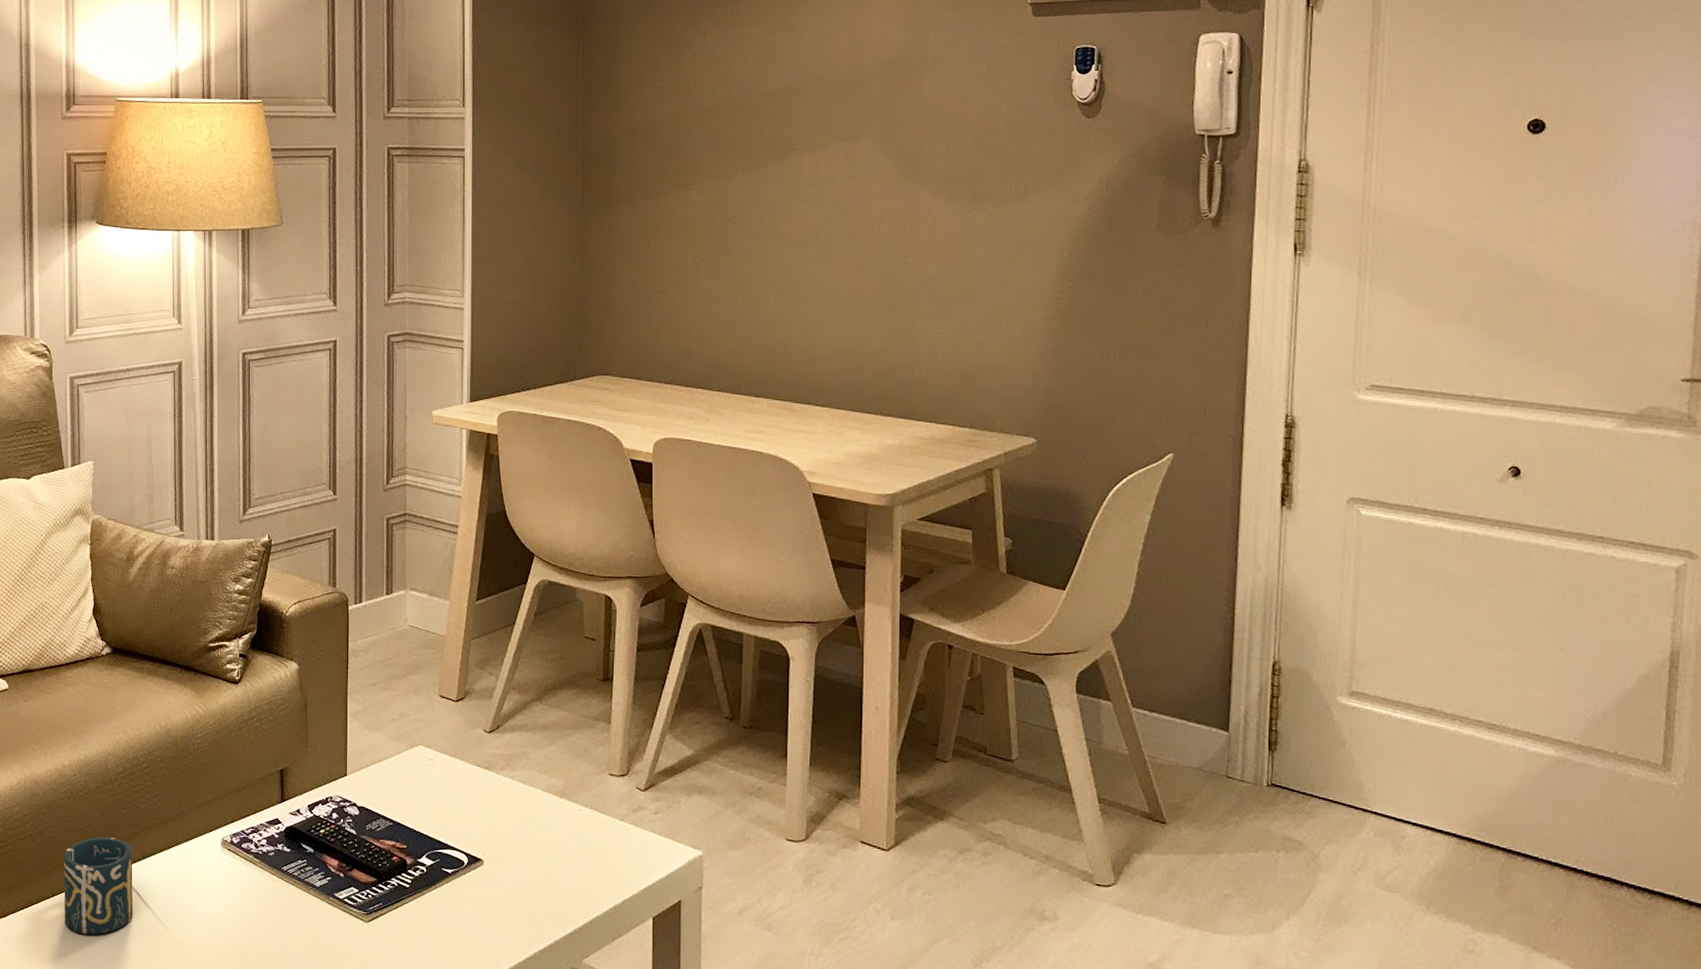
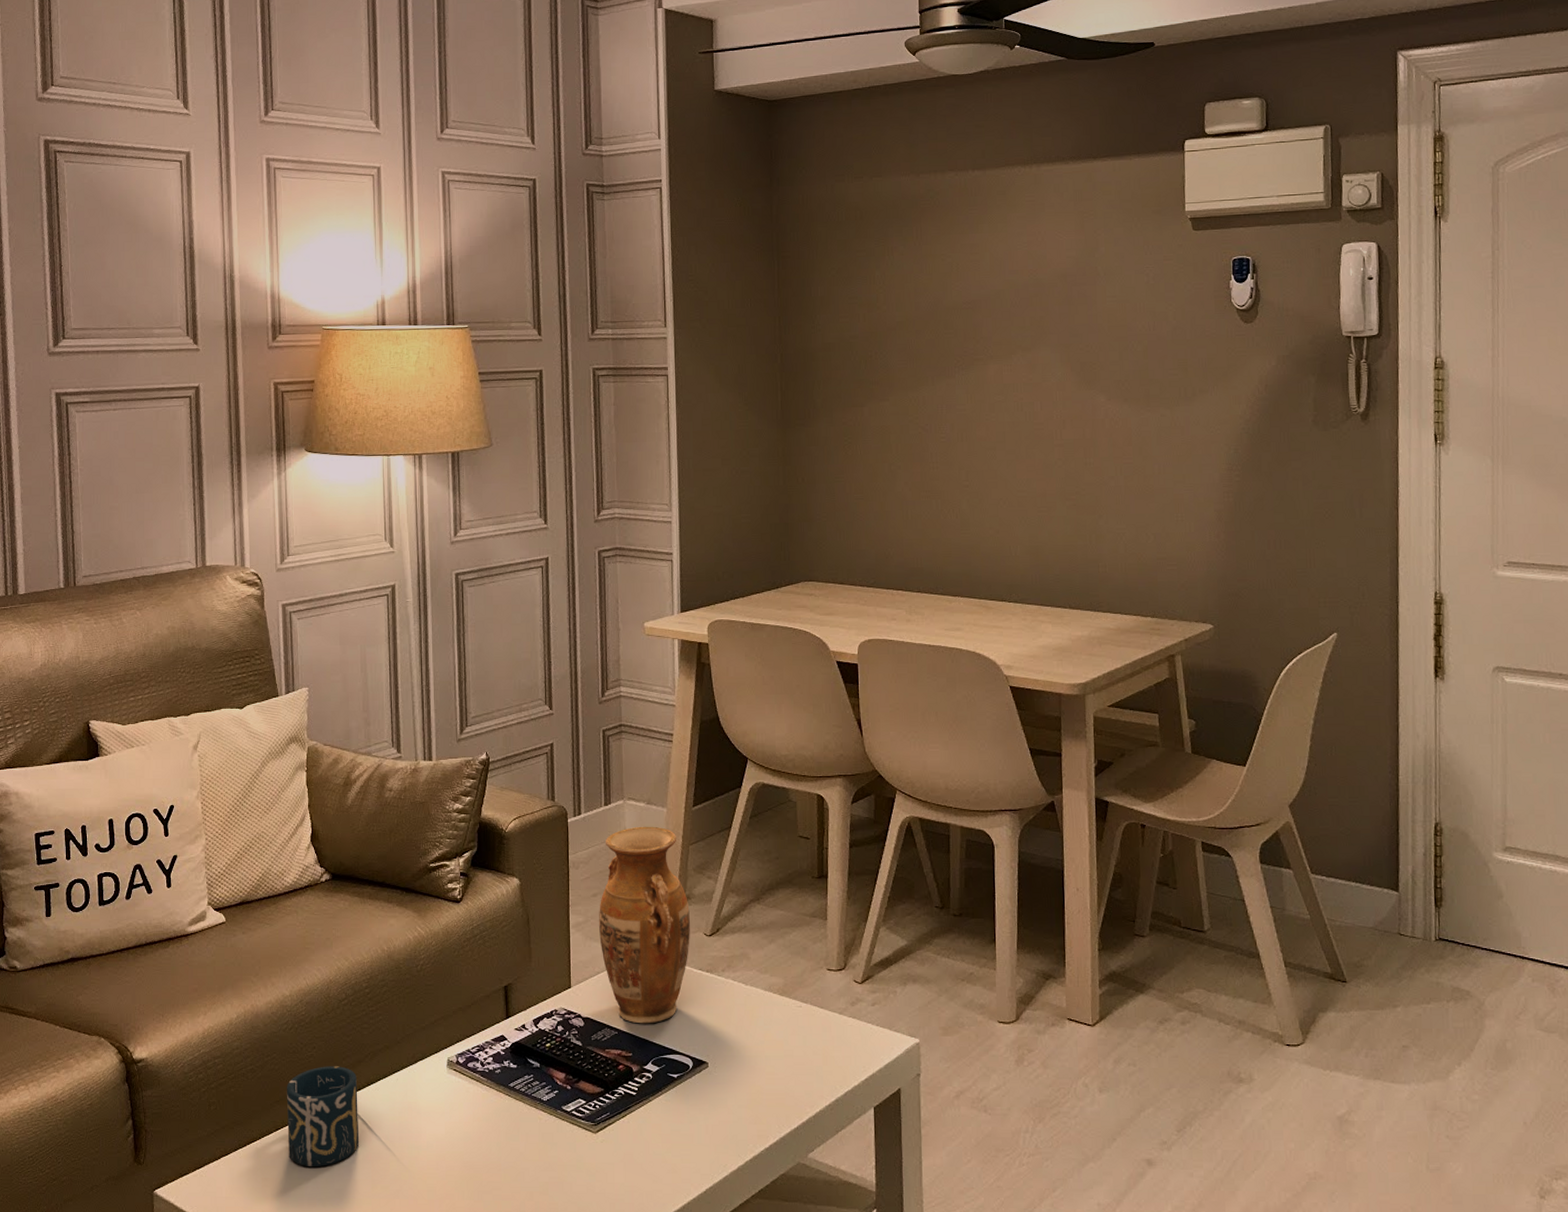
vase: none [377,617,469,818] -> present [599,826,690,1024]

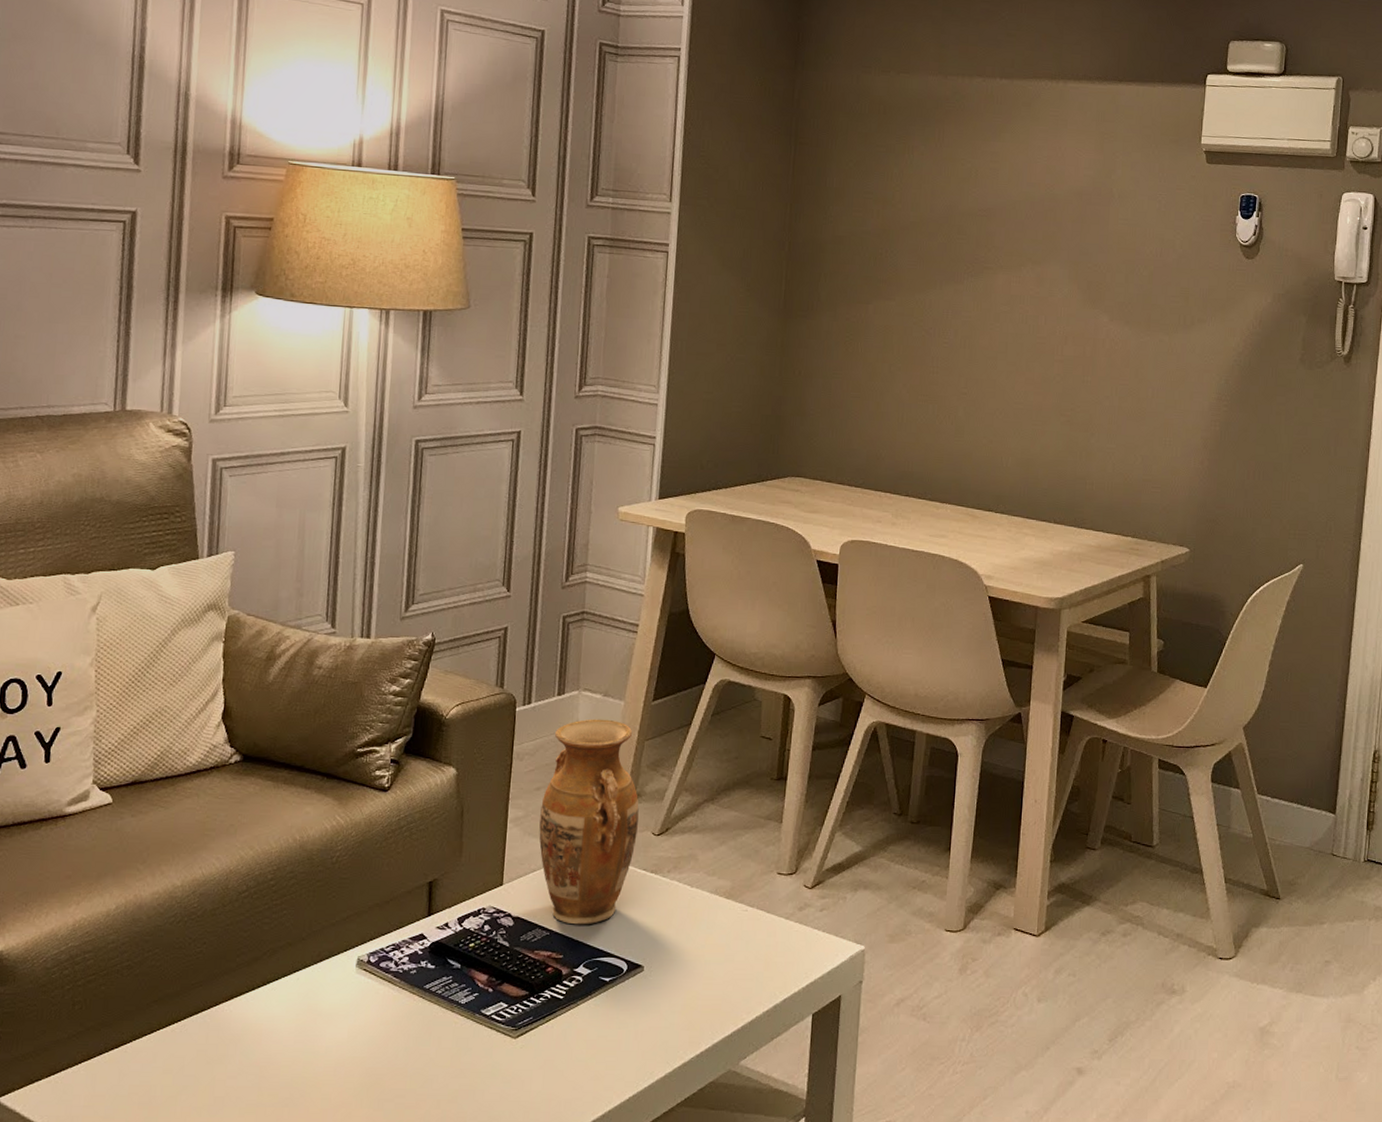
cup: present [286,1066,360,1166] -> none [163,963,251,1072]

